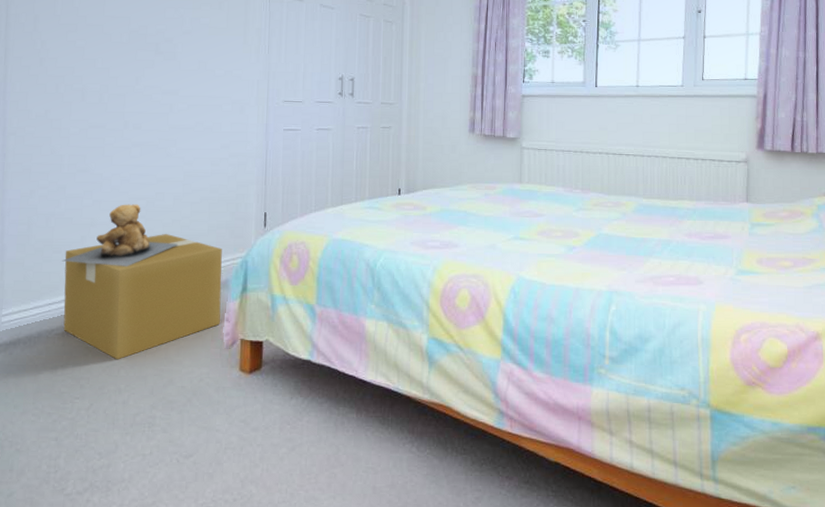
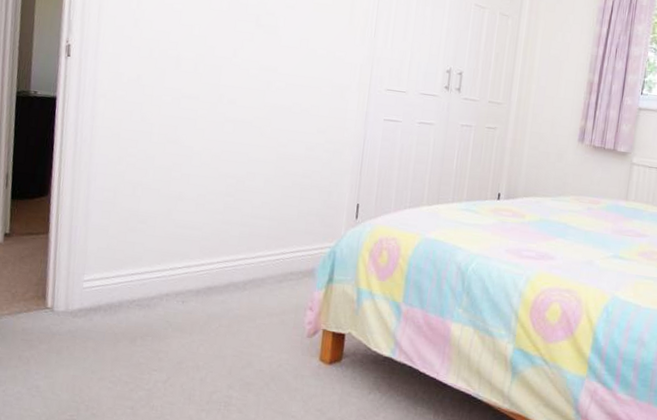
teddy bear: present [62,204,177,266] -> none [147,180,266,245]
cardboard box: present [63,234,222,360] -> none [144,215,311,337]

